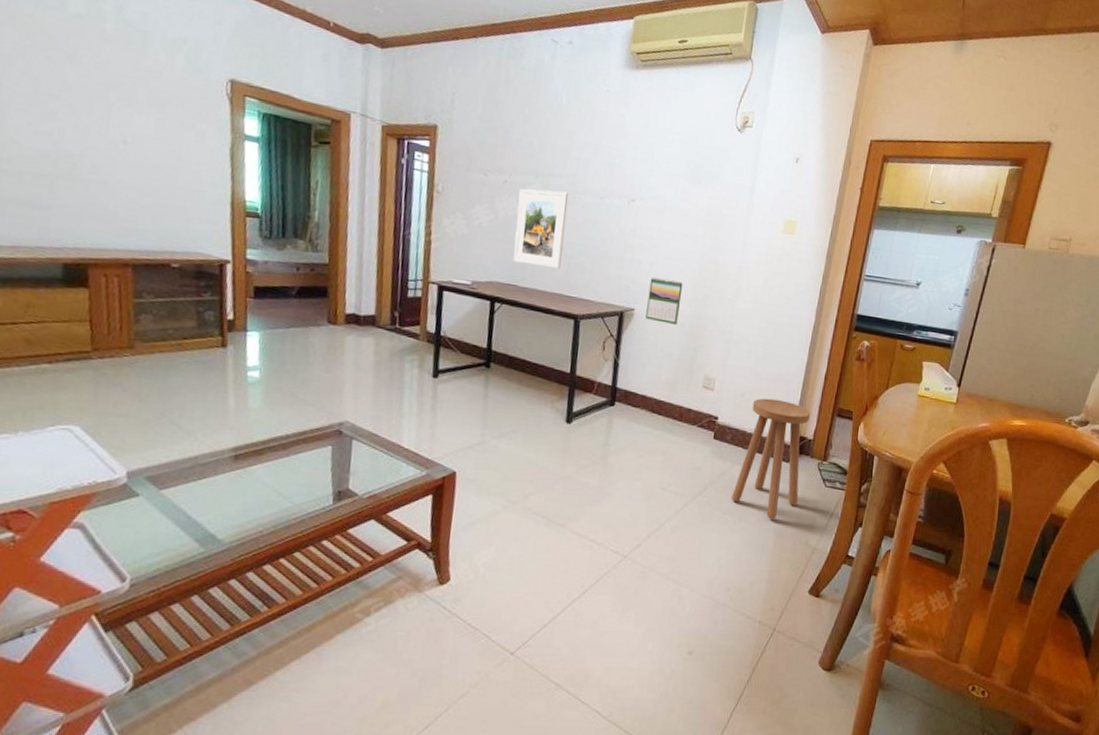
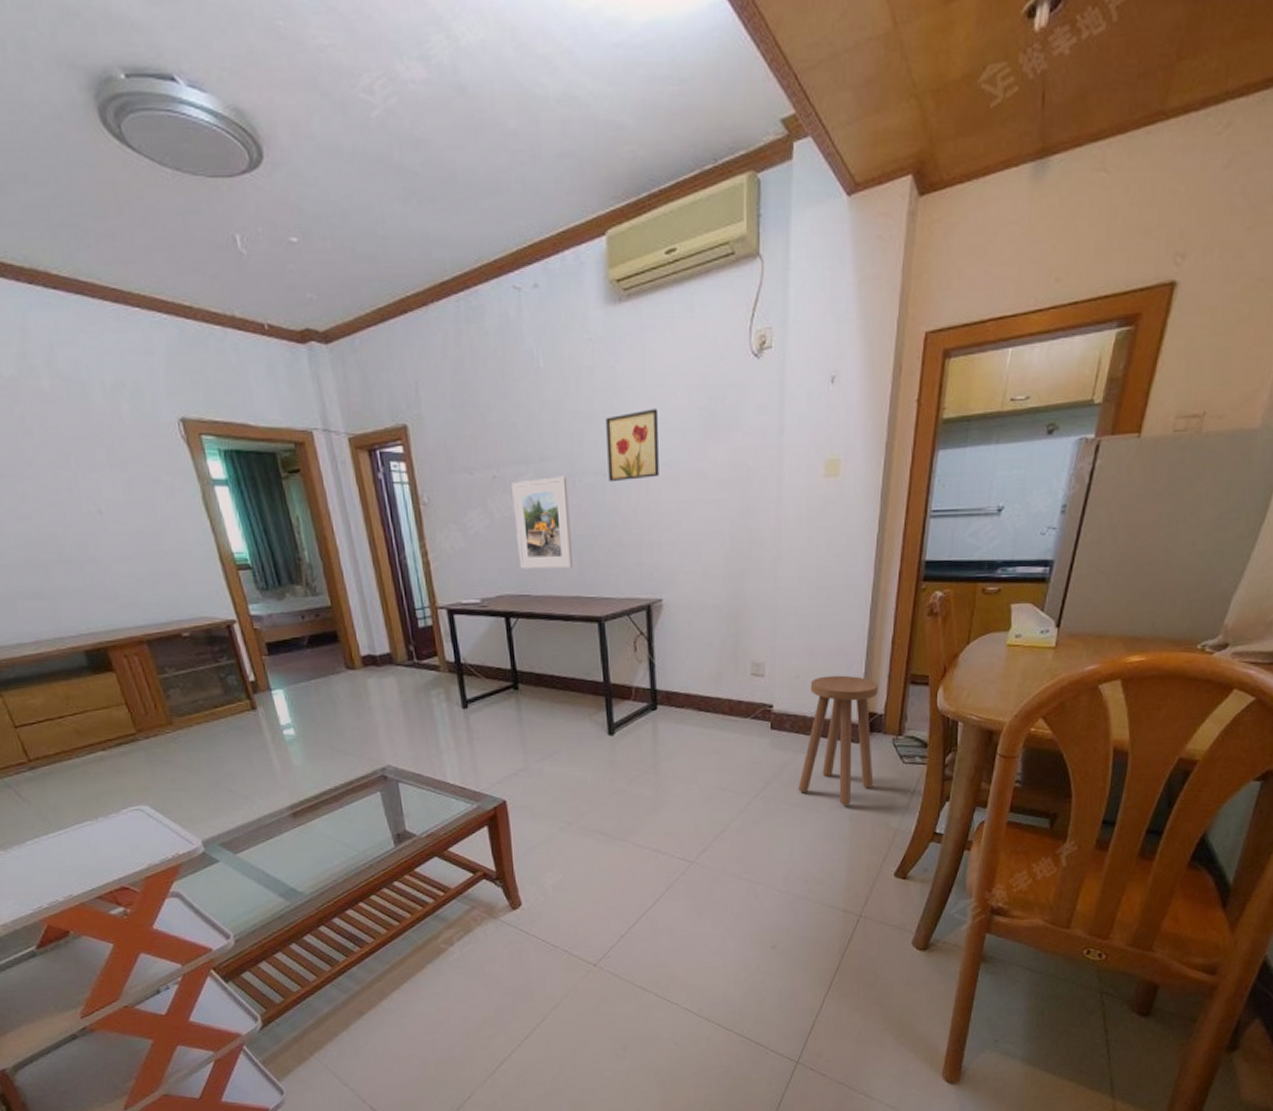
wall art: none [604,152,655,208] -> present [606,409,659,483]
calendar: present [645,276,683,326] -> none [675,558,714,611]

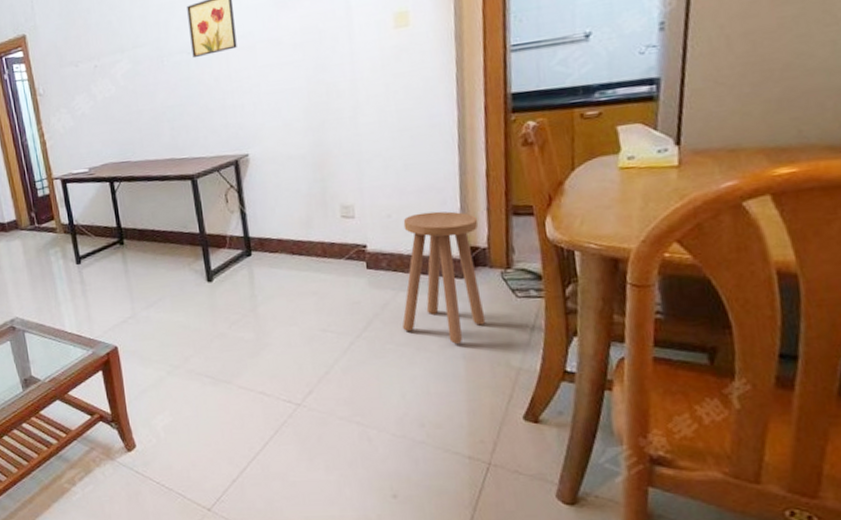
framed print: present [512,476,574,569] -> none [110,58,167,140]

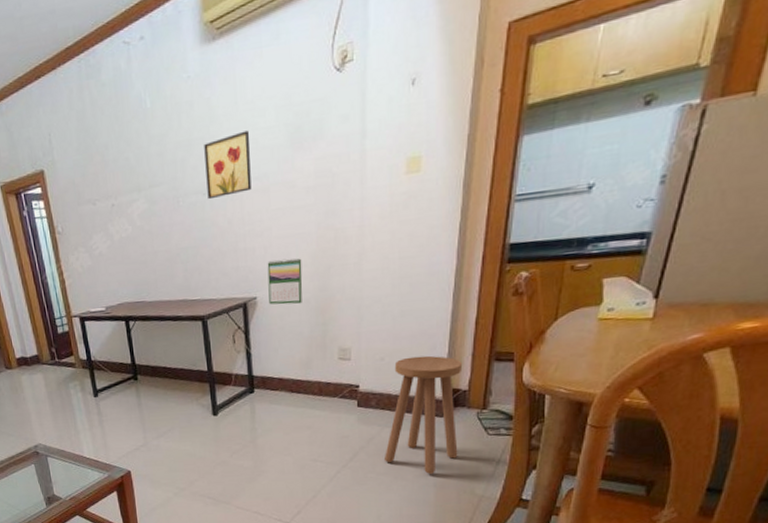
calendar: none [257,113,297,162] -> present [267,258,303,305]

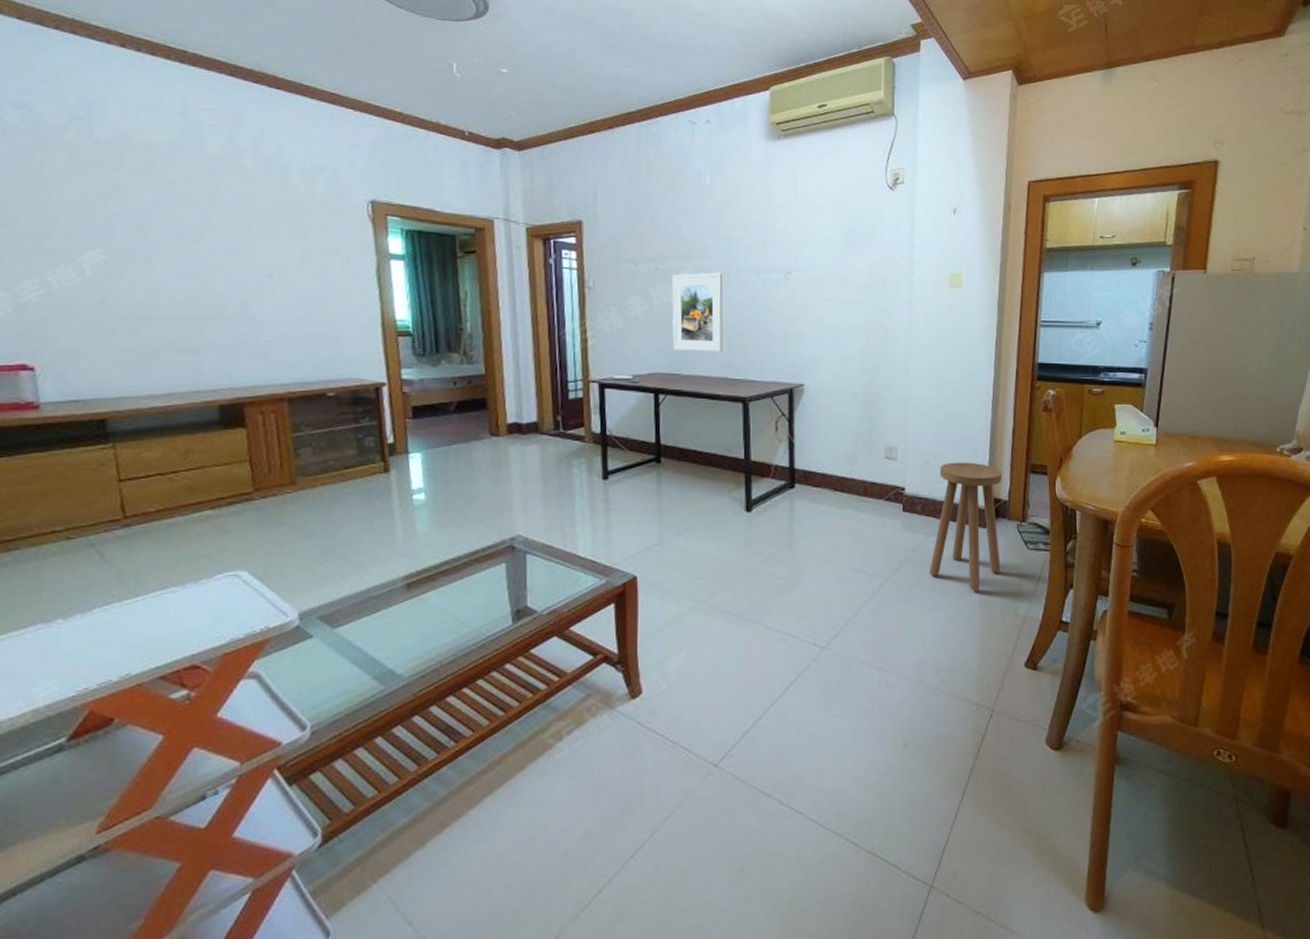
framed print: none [127,198,180,280] -> present [672,272,724,353]
wall art: present [204,130,252,200] -> none [760,223,807,280]
calendar: present [267,258,303,305] -> none [817,349,852,397]

